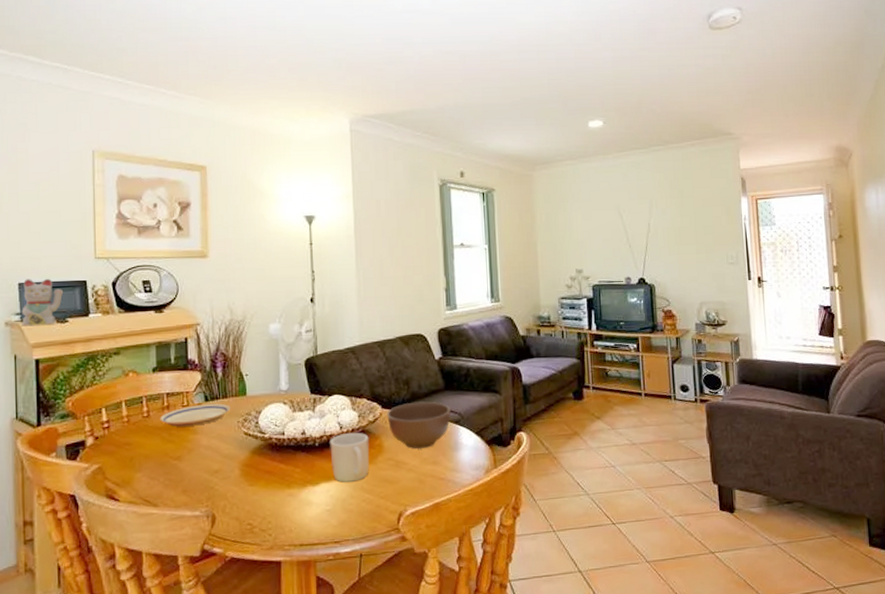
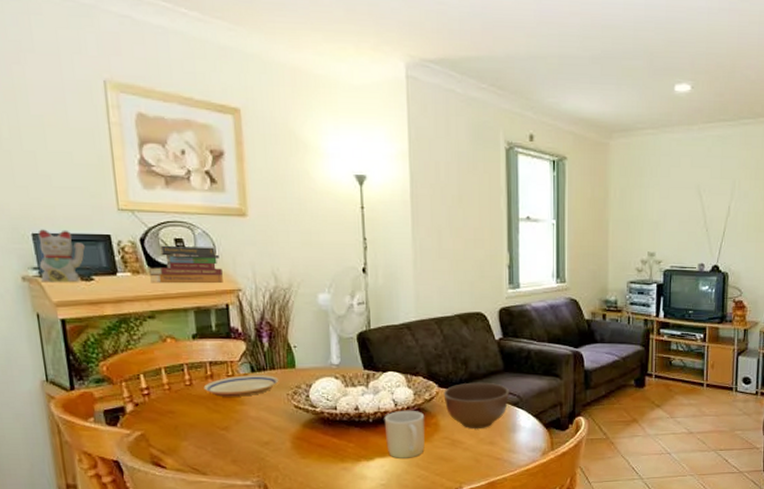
books: none [117,286,184,322] -> present [148,245,223,284]

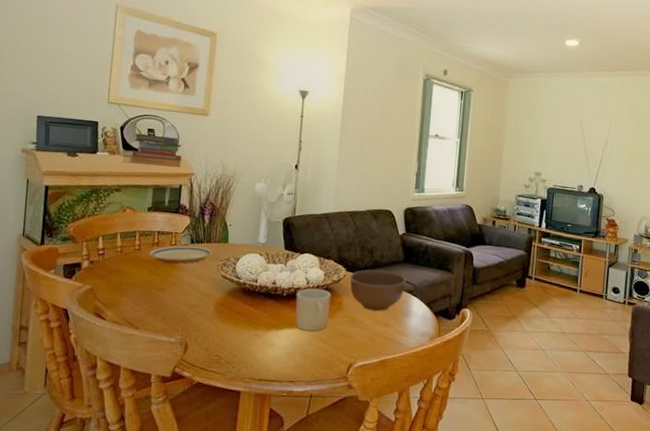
decorative figurine: present [38,229,86,283] -> none [35,113,77,158]

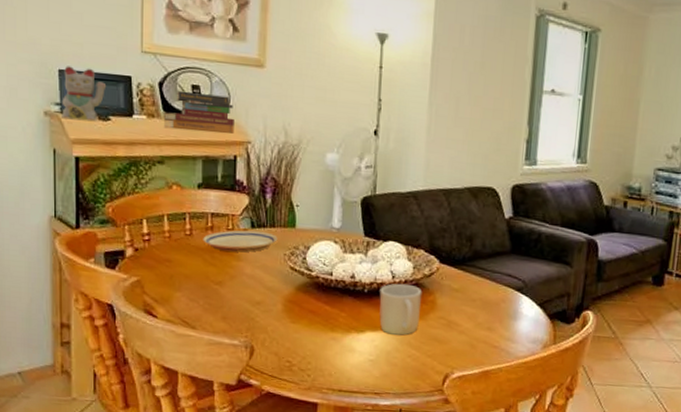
decorative figurine: none [35,113,77,158] -> present [60,66,107,122]
bowl: present [349,269,406,311] -> none [444,261,514,312]

